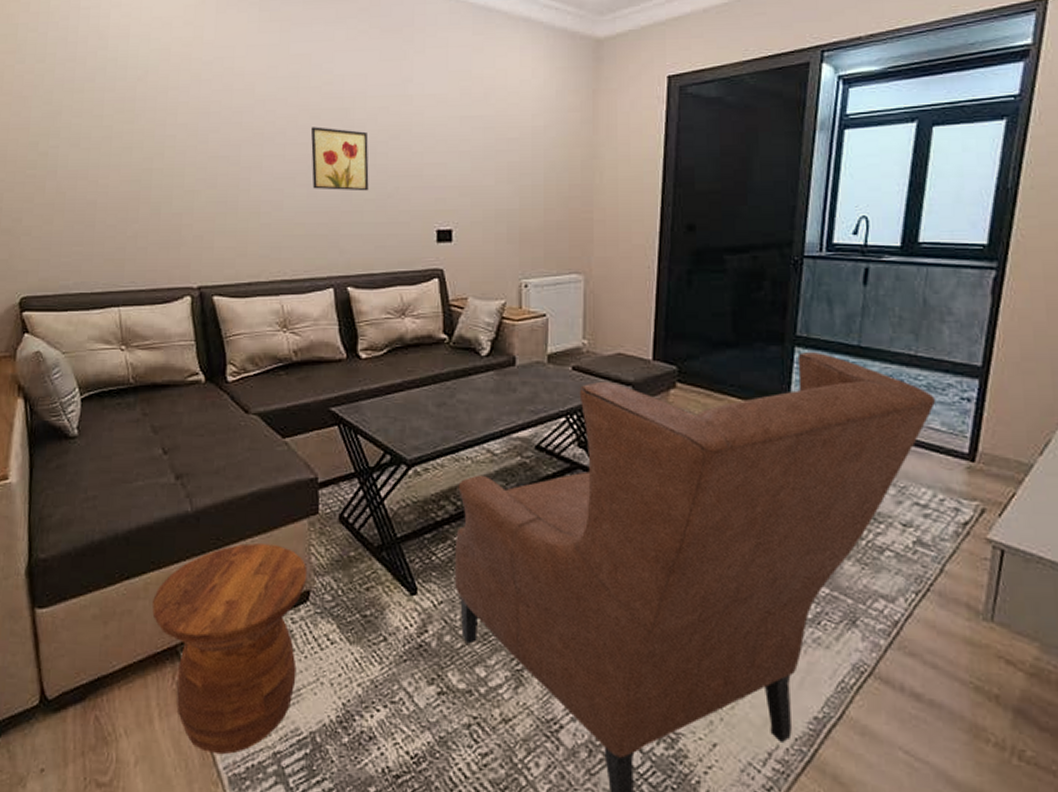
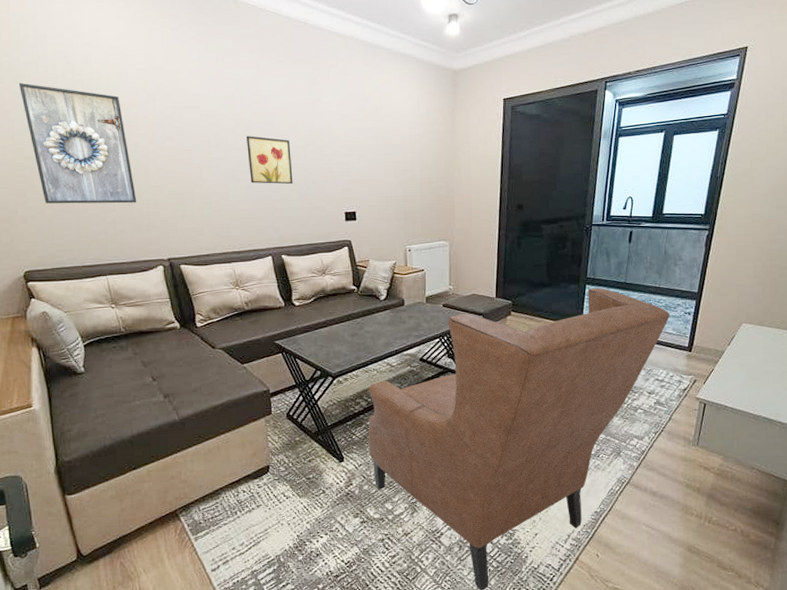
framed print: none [41,62,167,213] -> present [18,82,137,204]
side table: present [151,543,308,755] -> none [154,437,267,577]

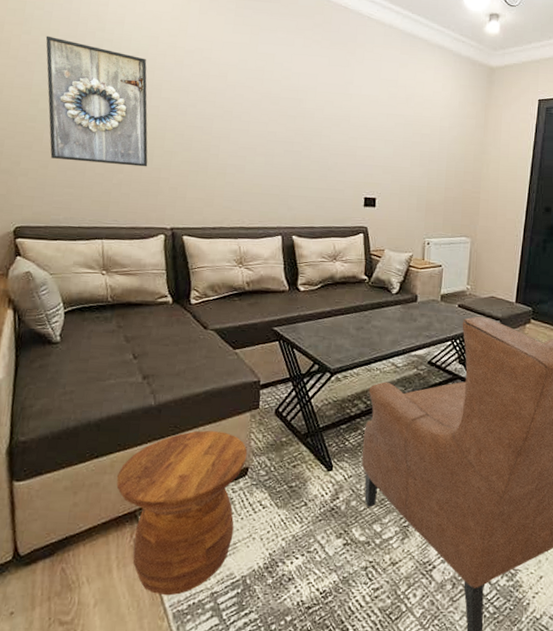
side table: none [154,437,267,577] -> present [116,430,248,596]
wall art: present [246,136,293,185] -> none [269,110,316,164]

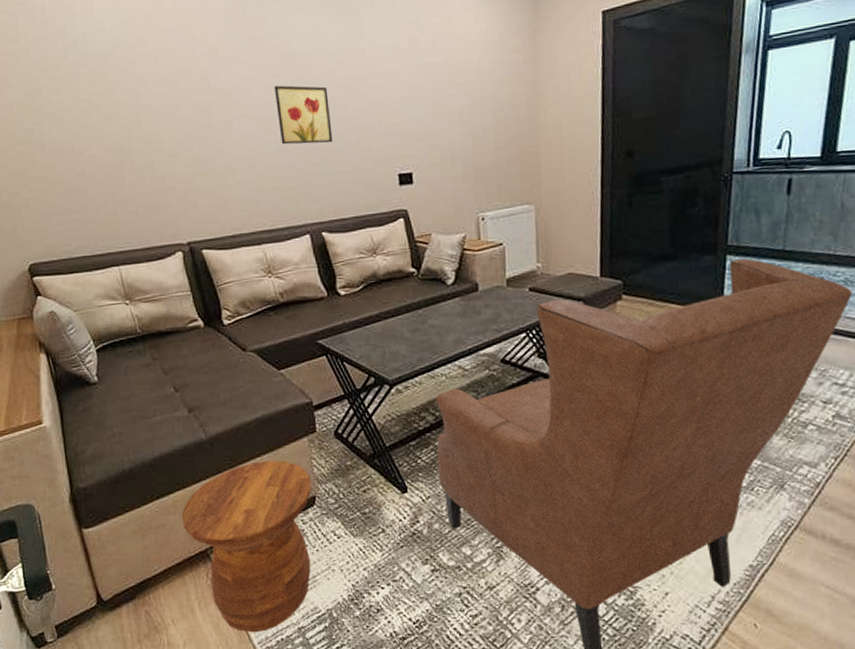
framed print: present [45,35,148,167] -> none [15,42,150,183]
wall art: none [269,110,316,164] -> present [273,85,333,145]

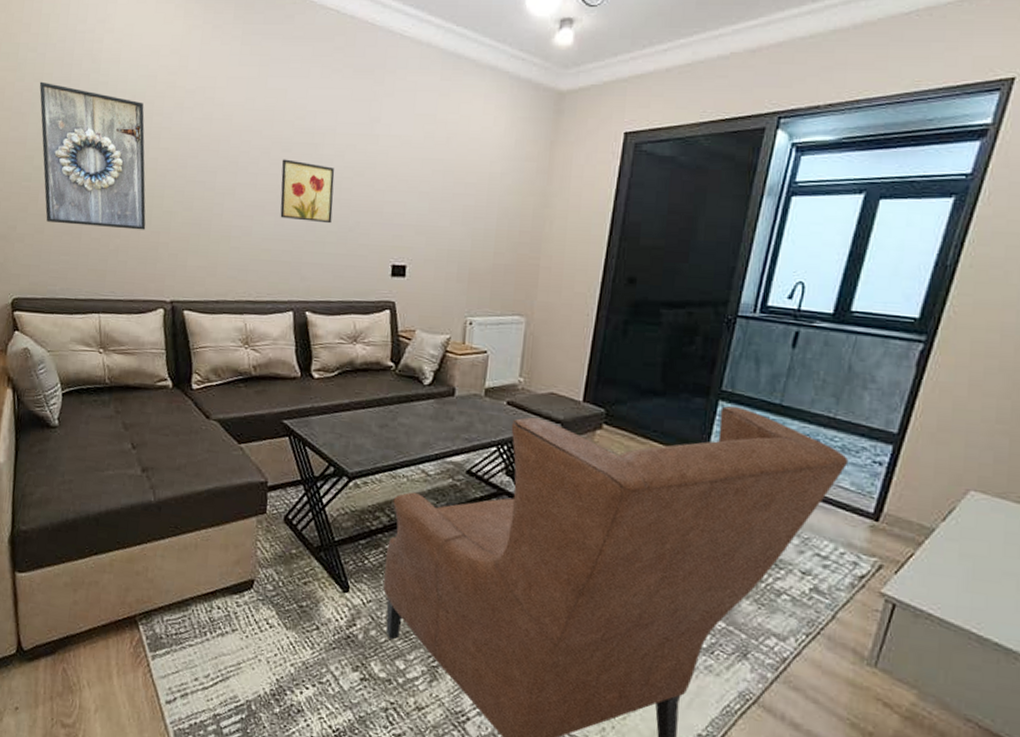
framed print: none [15,42,150,183] -> present [39,81,146,230]
side table: present [181,460,312,633] -> none [116,533,254,712]

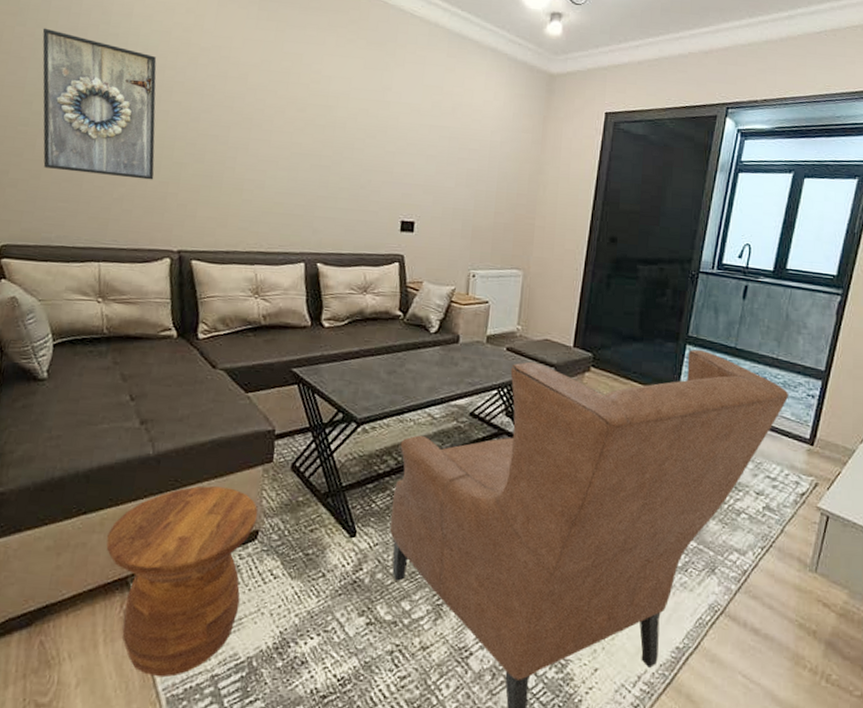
side table: none [116,533,254,712] -> present [106,486,258,678]
wall art: present [280,159,335,224] -> none [293,118,348,181]

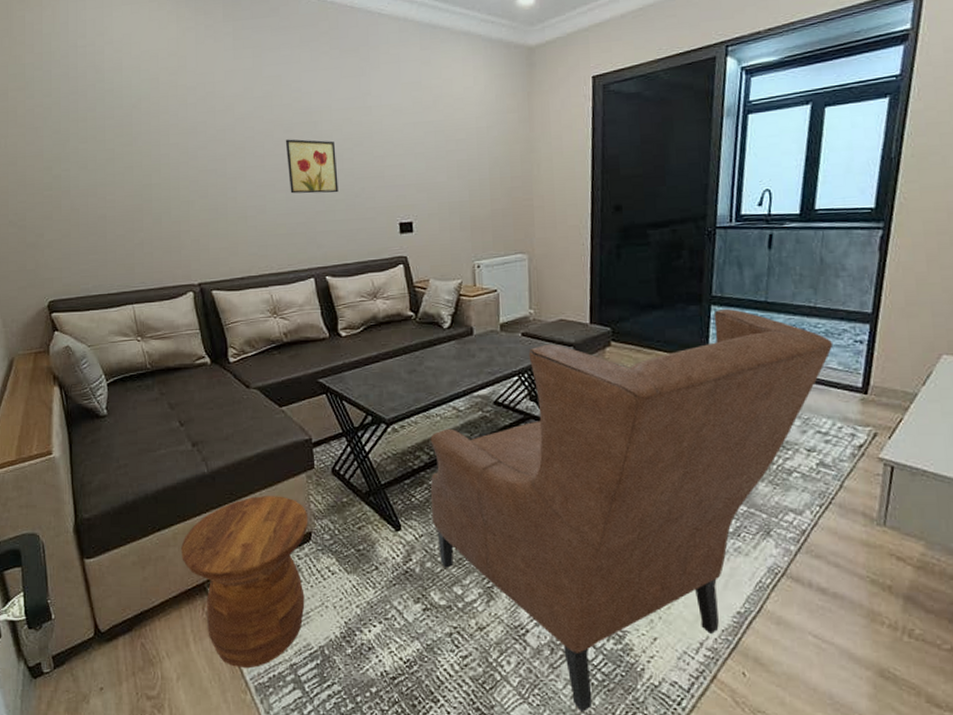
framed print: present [42,28,157,180] -> none [48,96,167,226]
wall art: none [293,118,348,181] -> present [285,139,339,194]

